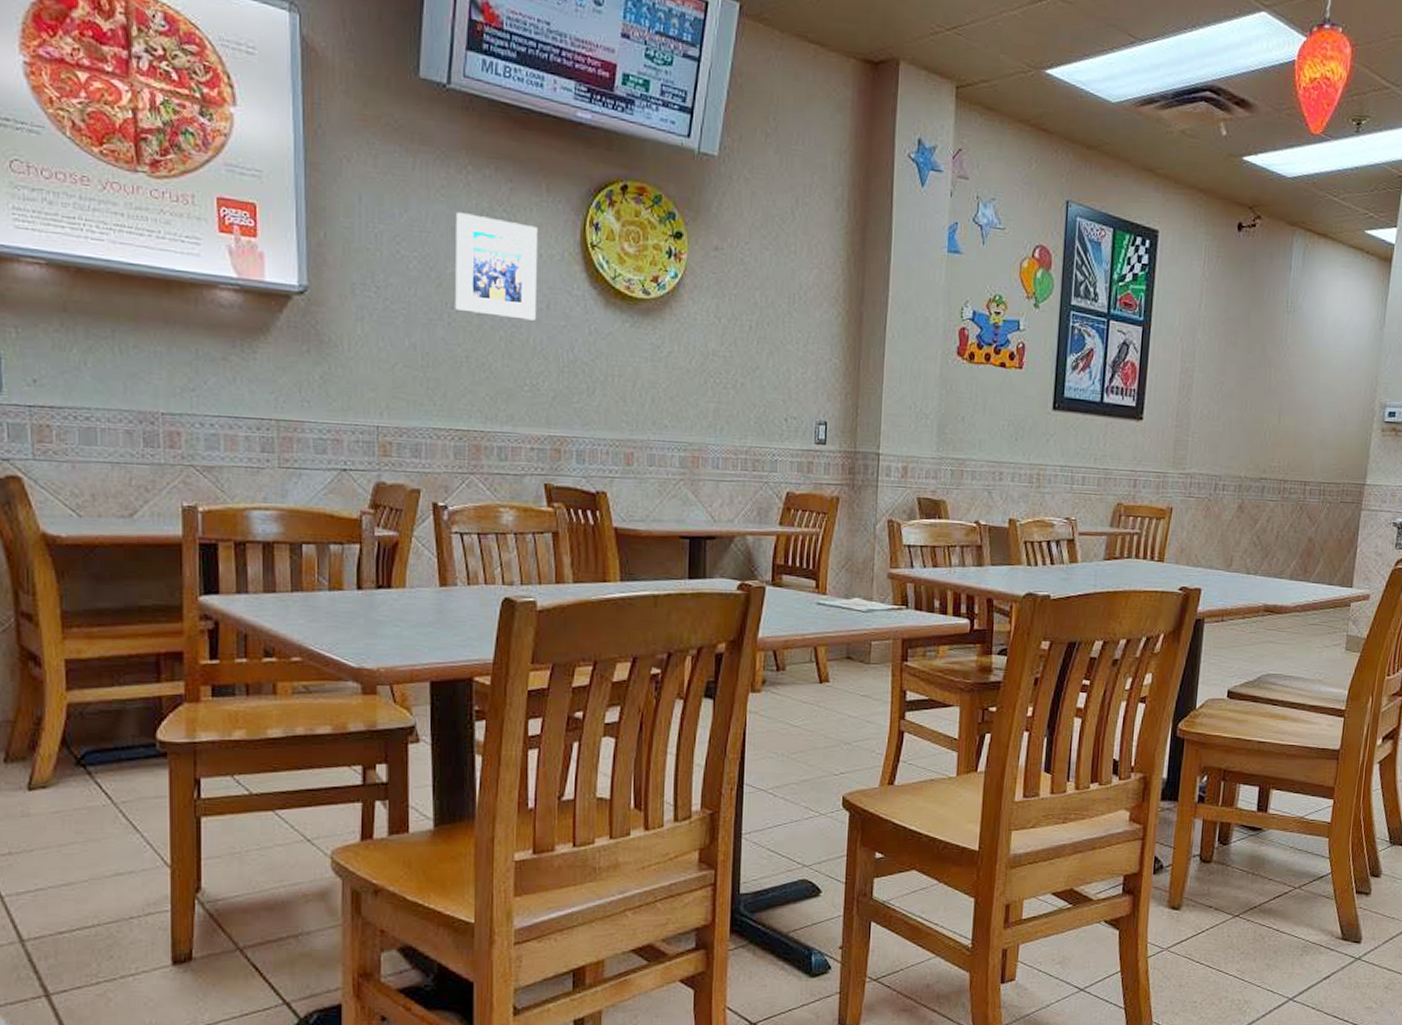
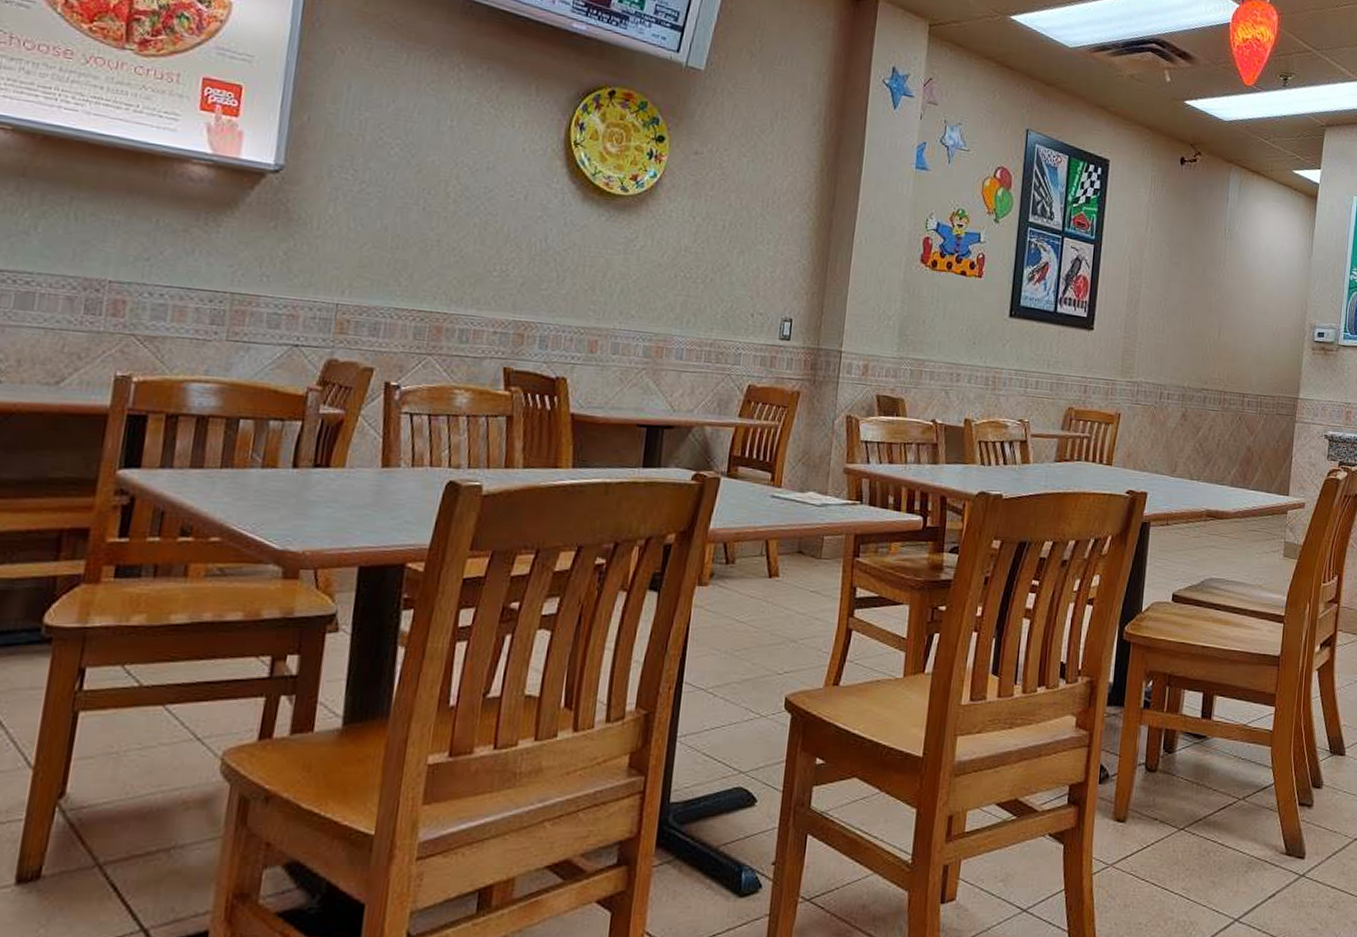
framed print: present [455,212,537,321] -> none [432,106,523,210]

